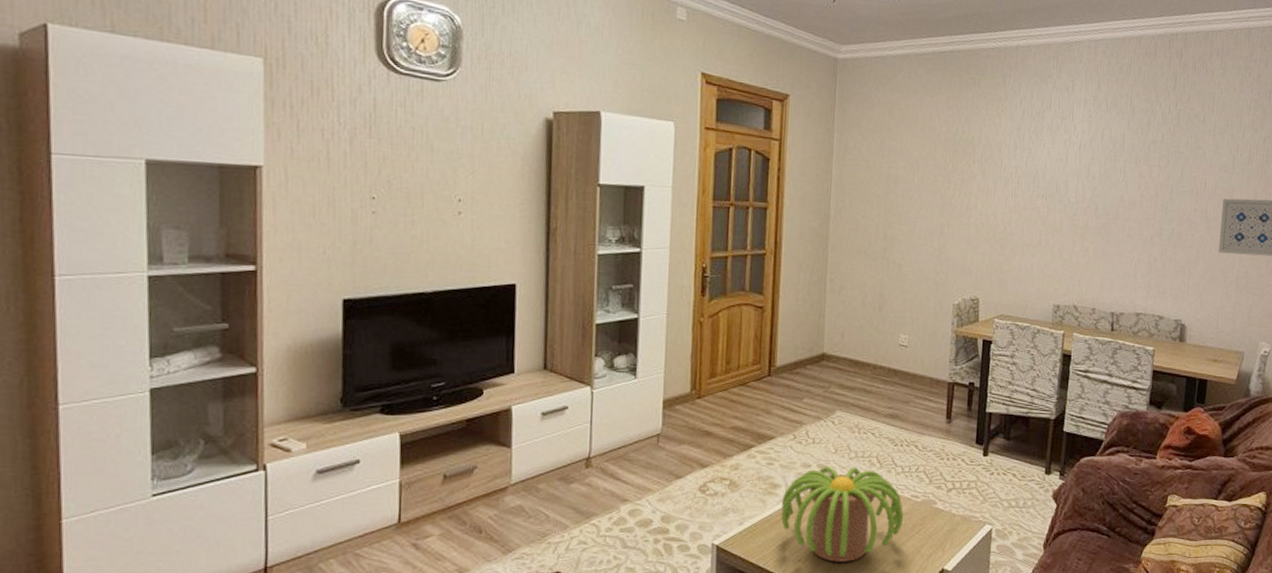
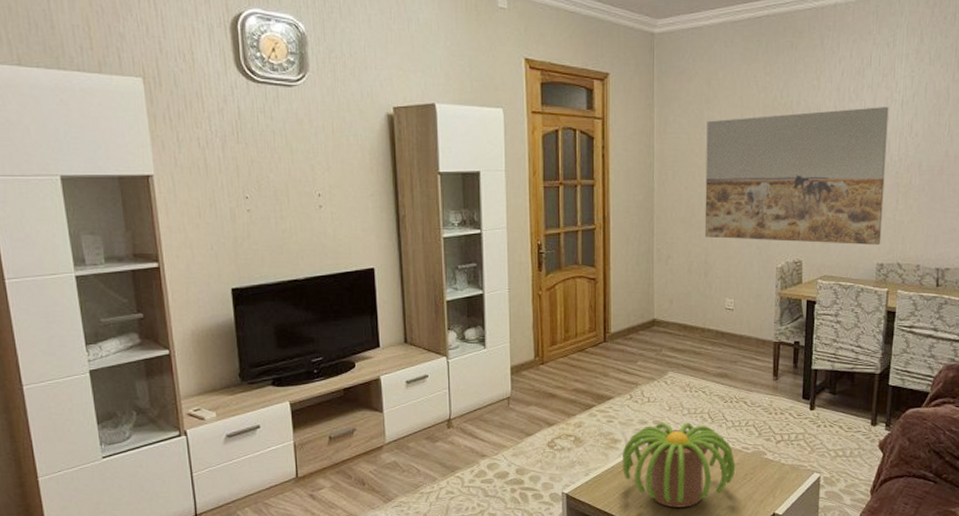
wall art: none [880,148,1067,286] -> present [704,107,889,245]

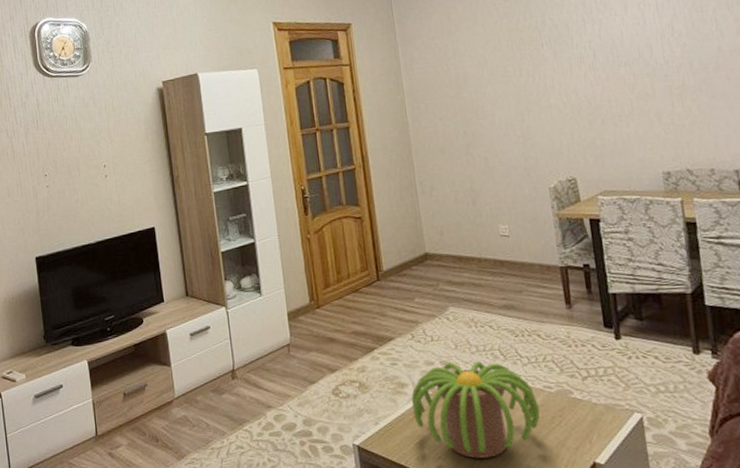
wall art: present [704,107,889,245] -> none [452,12,663,165]

